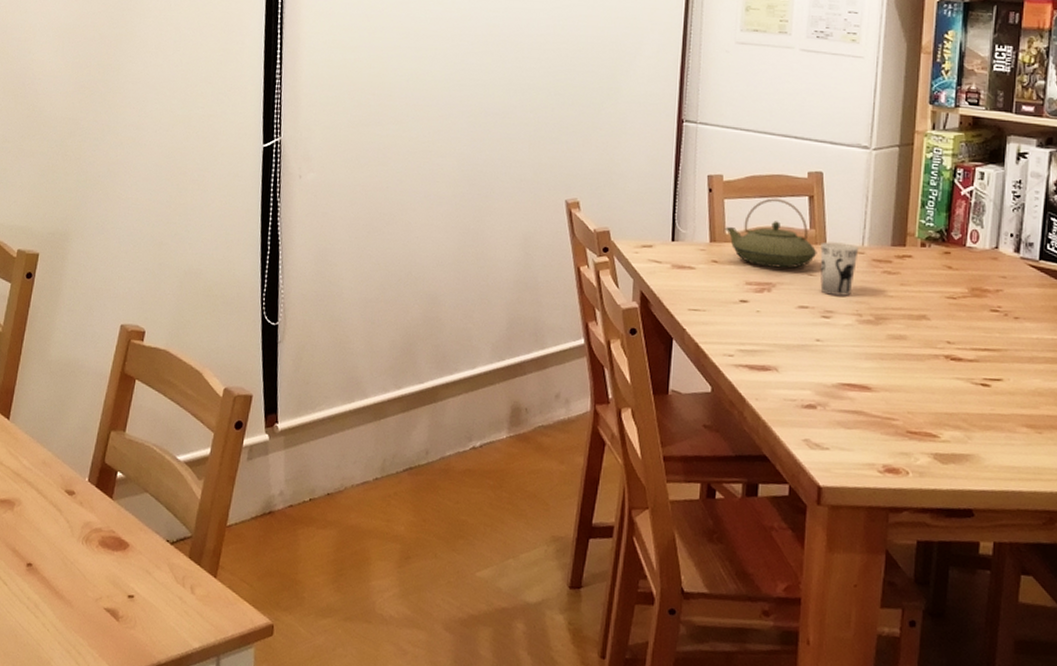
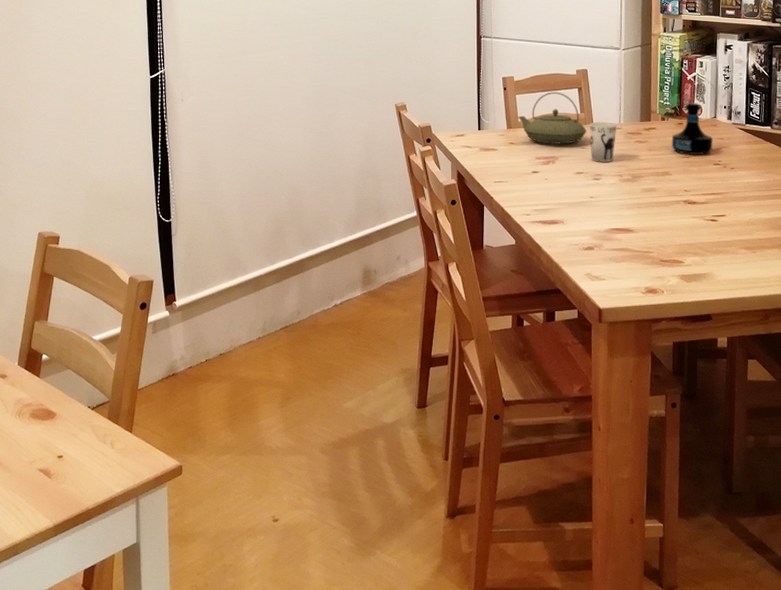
tequila bottle: none [933,226,991,297] -> present [671,103,713,155]

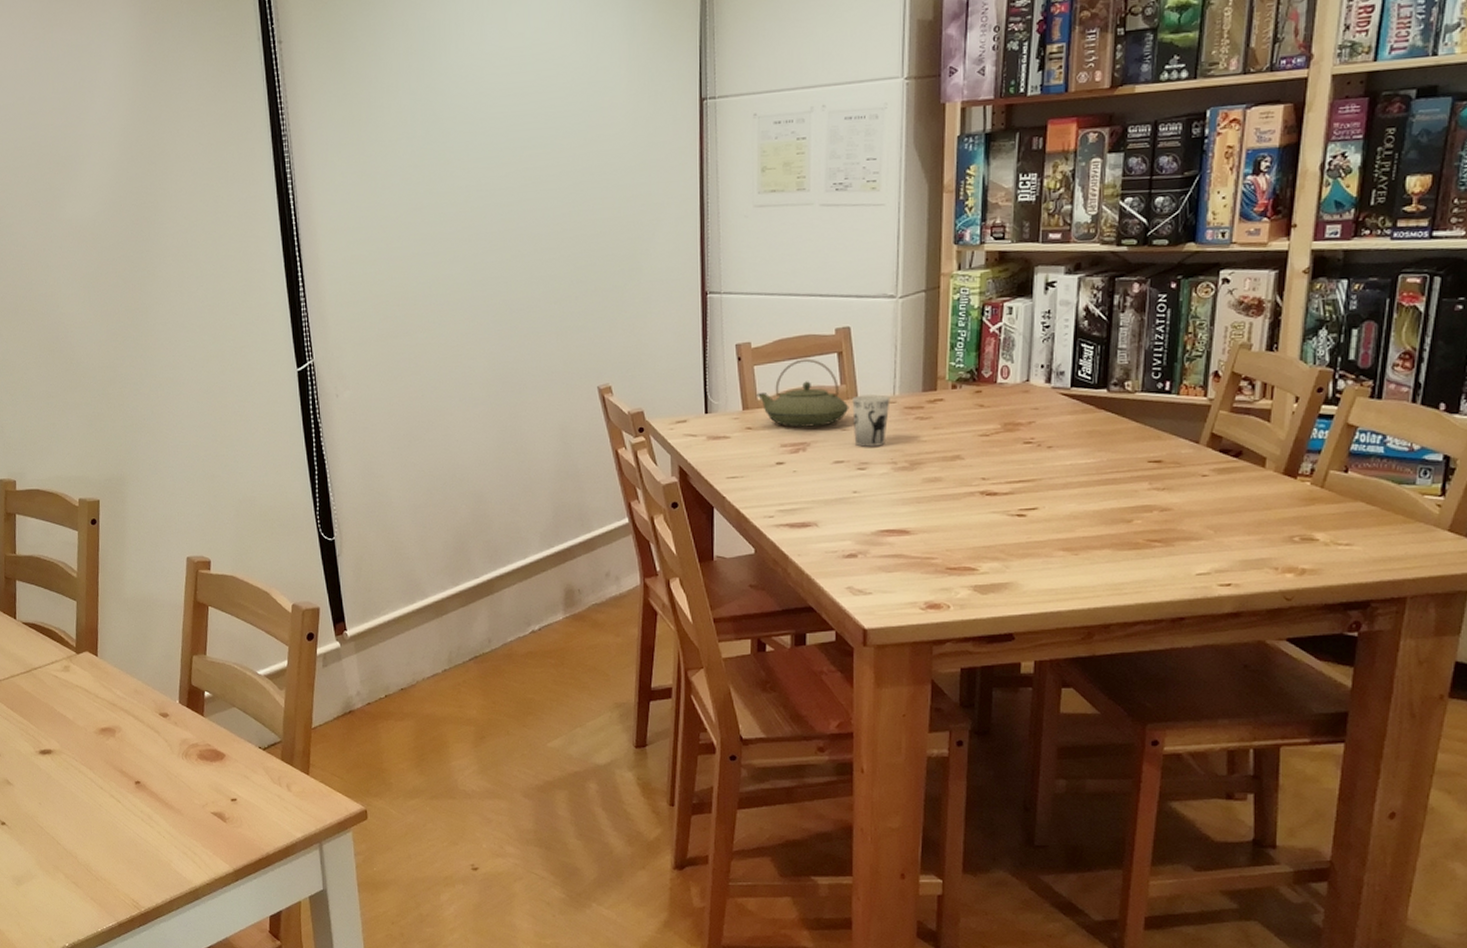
tequila bottle: present [671,103,713,155] -> none [965,363,1023,432]

